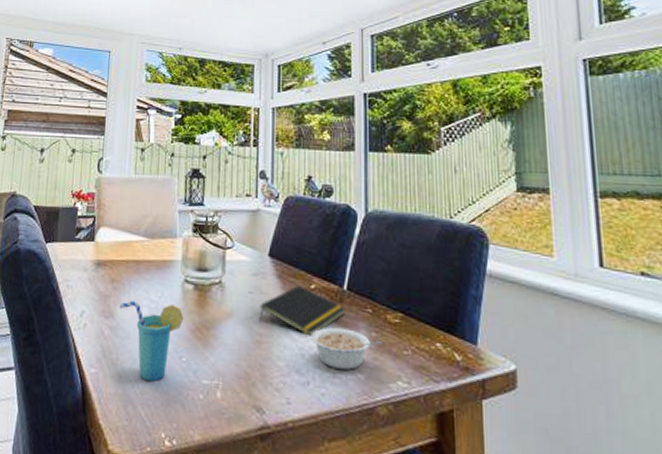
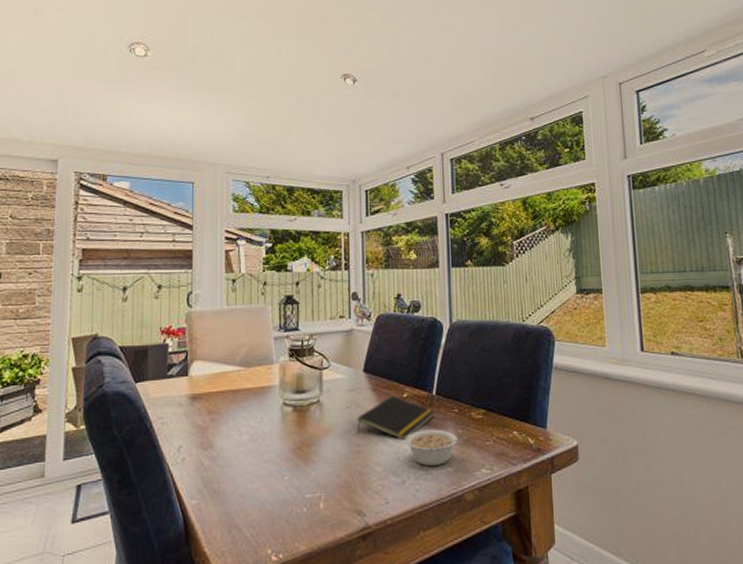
cup: present [119,301,184,381] -> none [218,428,285,503]

